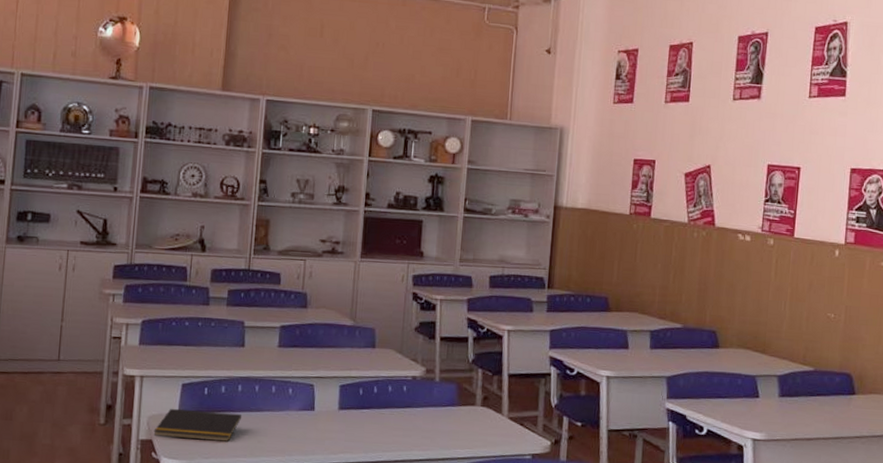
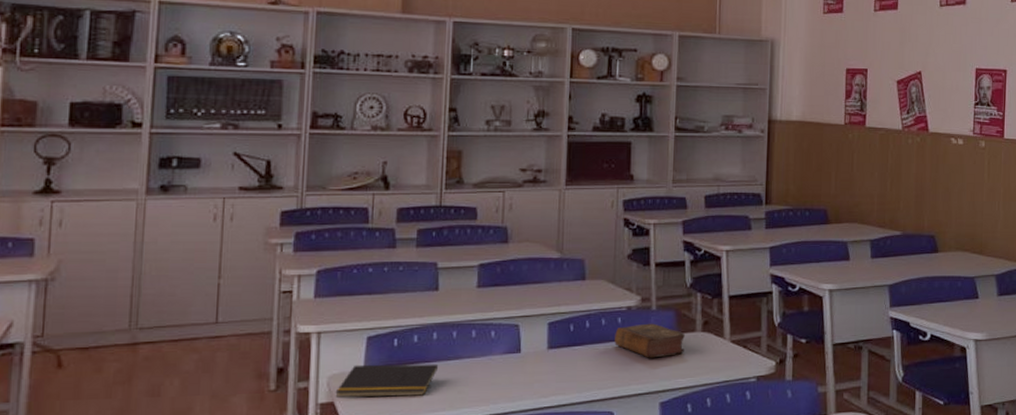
book: none [399,393,466,427] -> present [614,323,686,358]

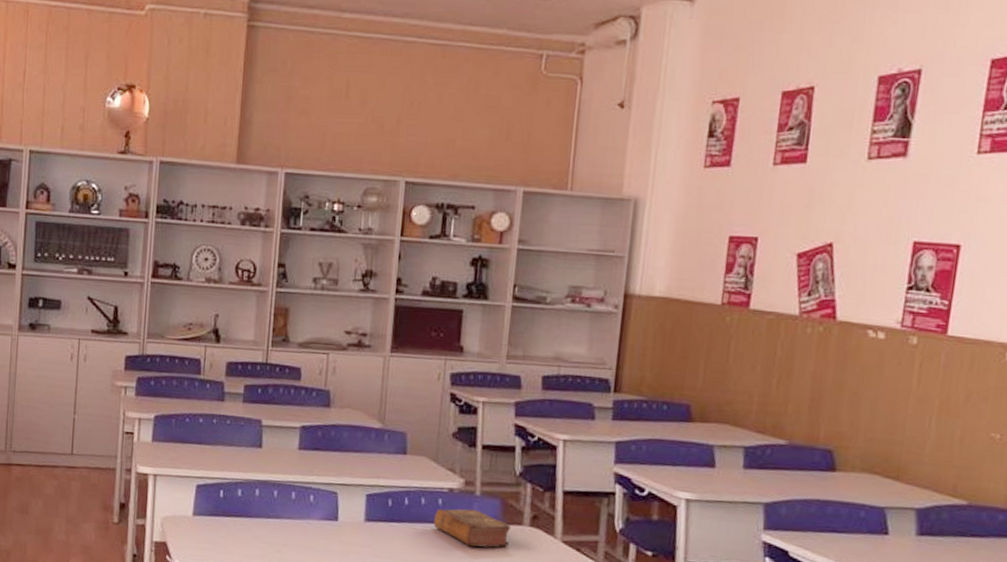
notepad: present [335,363,438,398] -> none [167,510,259,549]

